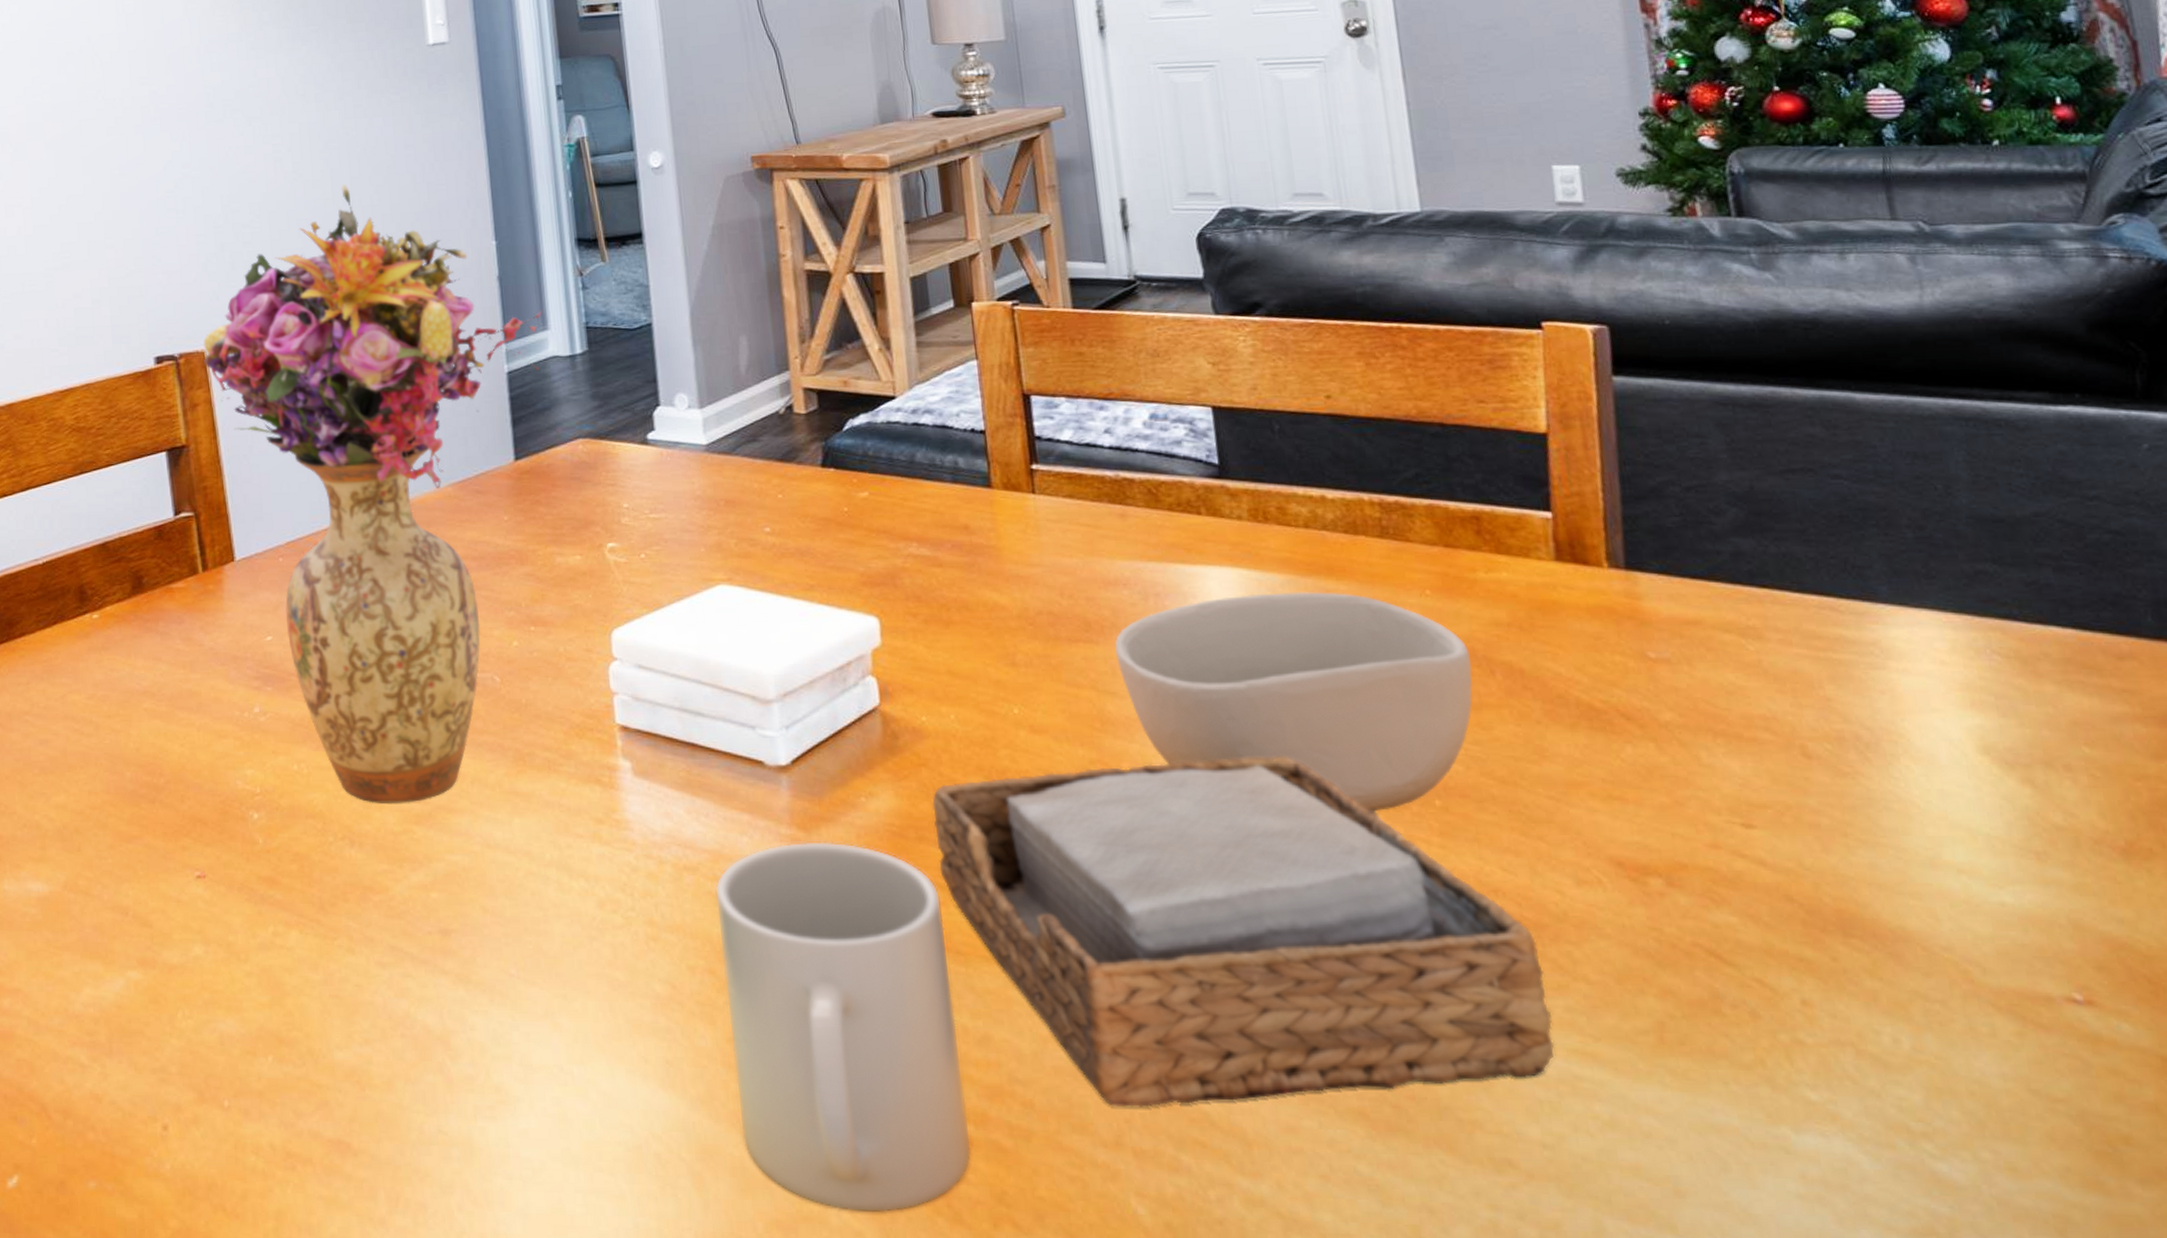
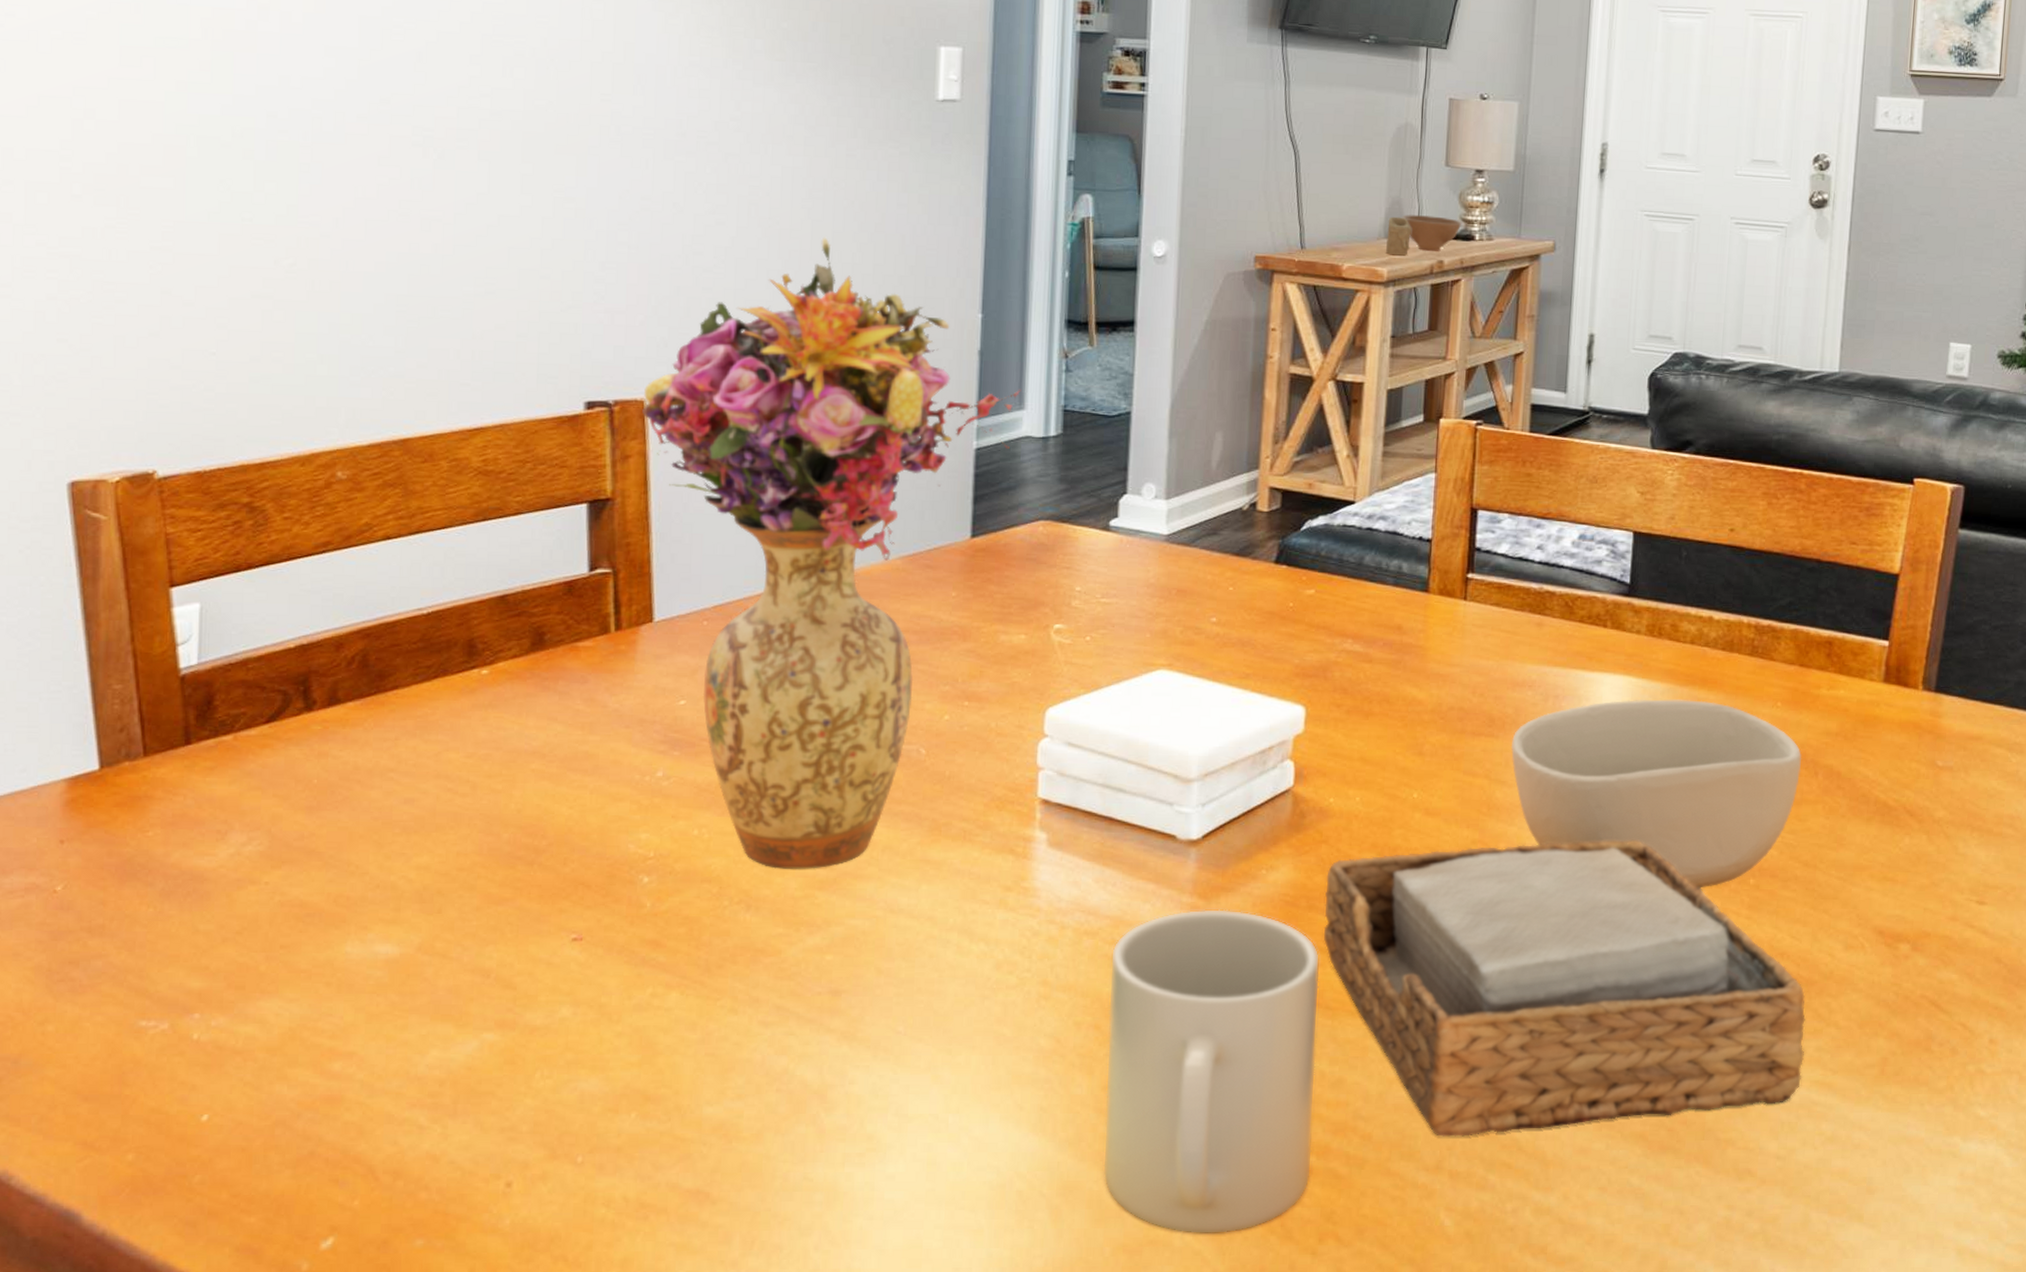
candle: none [881,100,909,140] -> present [1386,216,1412,256]
bowl: none [895,95,960,132] -> present [1402,215,1462,251]

